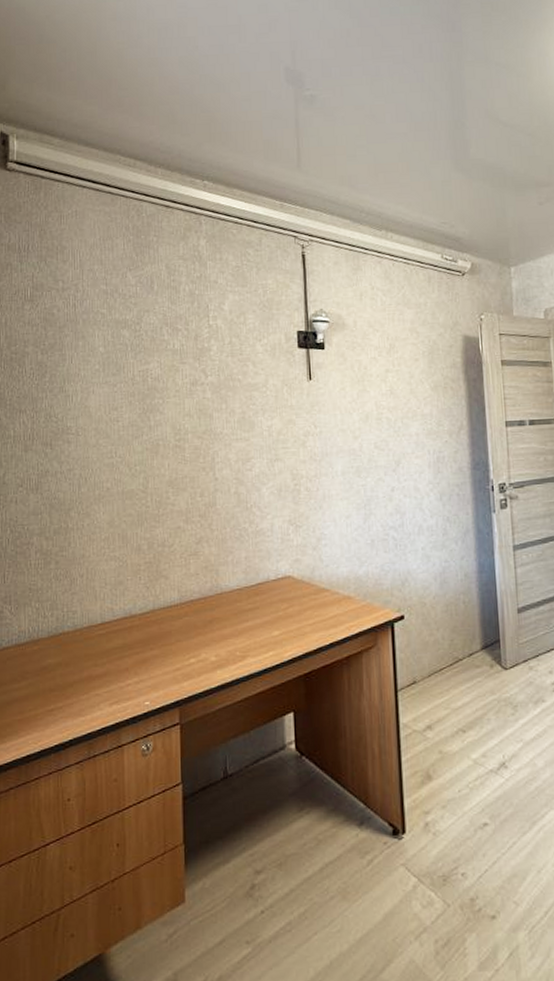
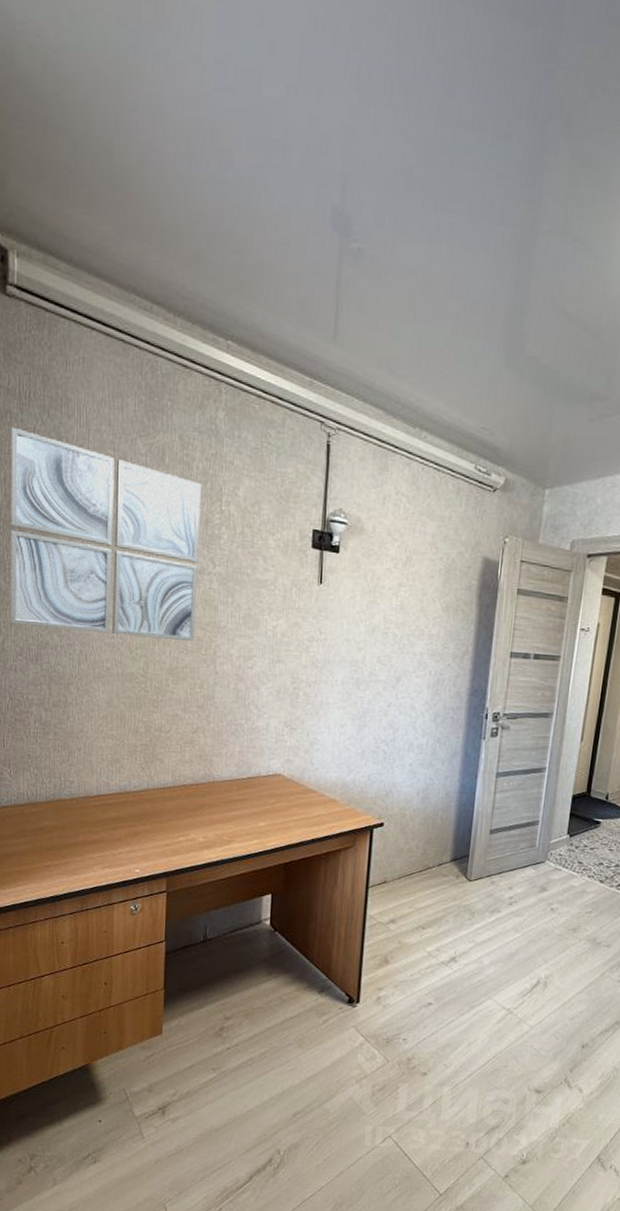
wall art: none [10,277,192,457] -> present [9,427,202,642]

